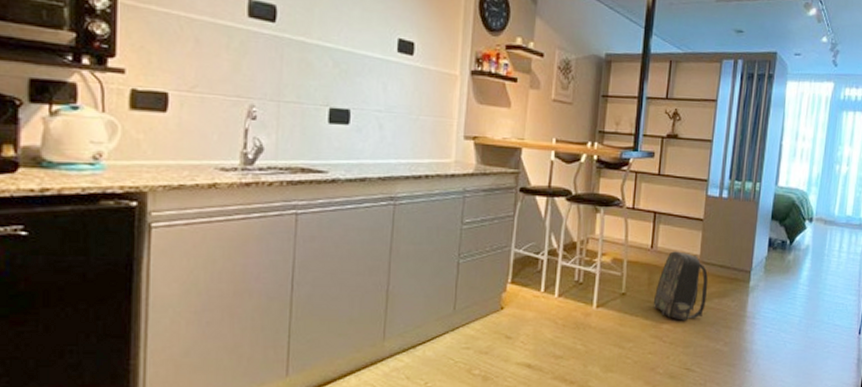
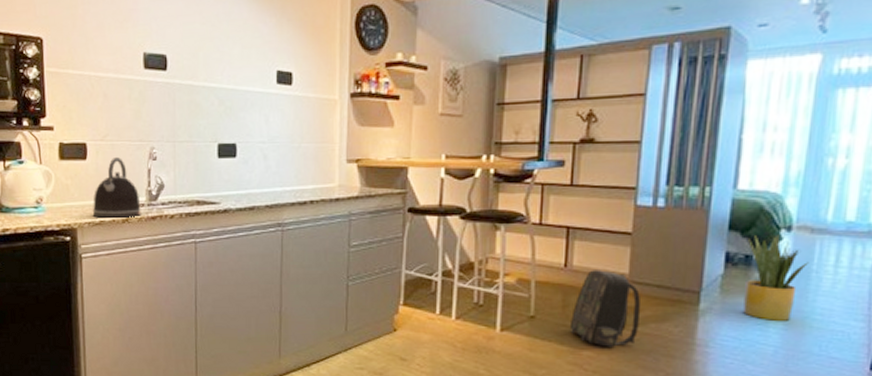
kettle: none [169,112,233,184] -> present [92,157,141,219]
planter: none [780,224,823,296] -> present [743,234,809,321]

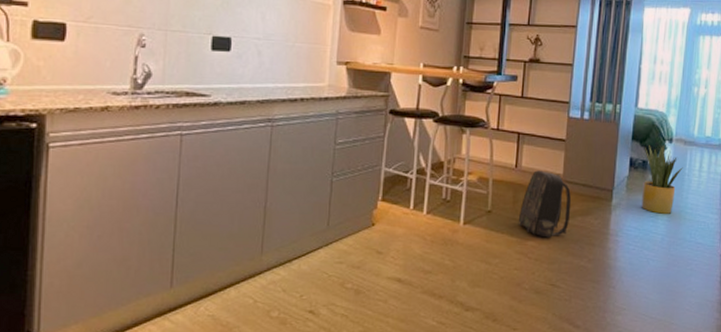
kettle: present [92,157,141,219] -> none [66,41,124,107]

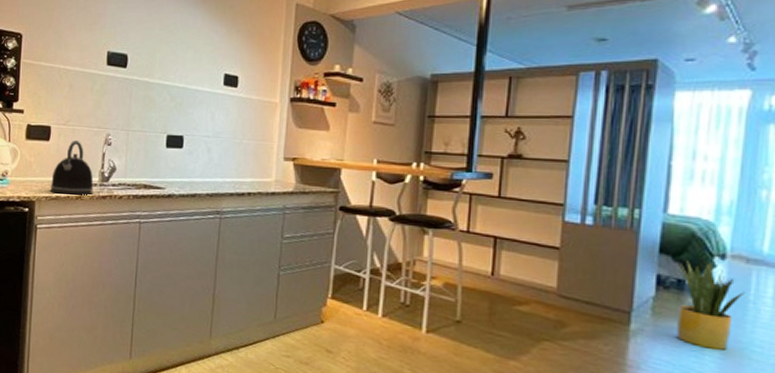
kettle: none [66,41,124,107] -> present [50,141,94,196]
backpack: present [518,170,572,238] -> none [495,280,570,360]

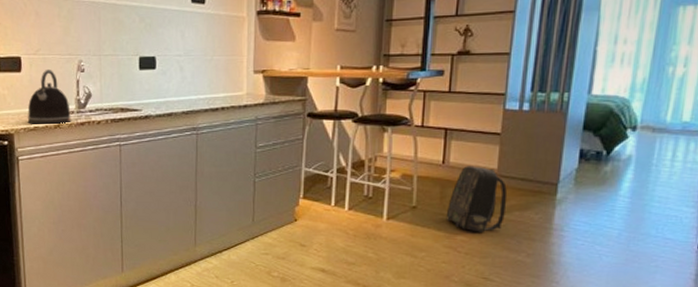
backpack: none [495,280,570,360] -> present [445,166,508,232]
planter: present [677,261,745,350] -> none [593,133,650,208]

